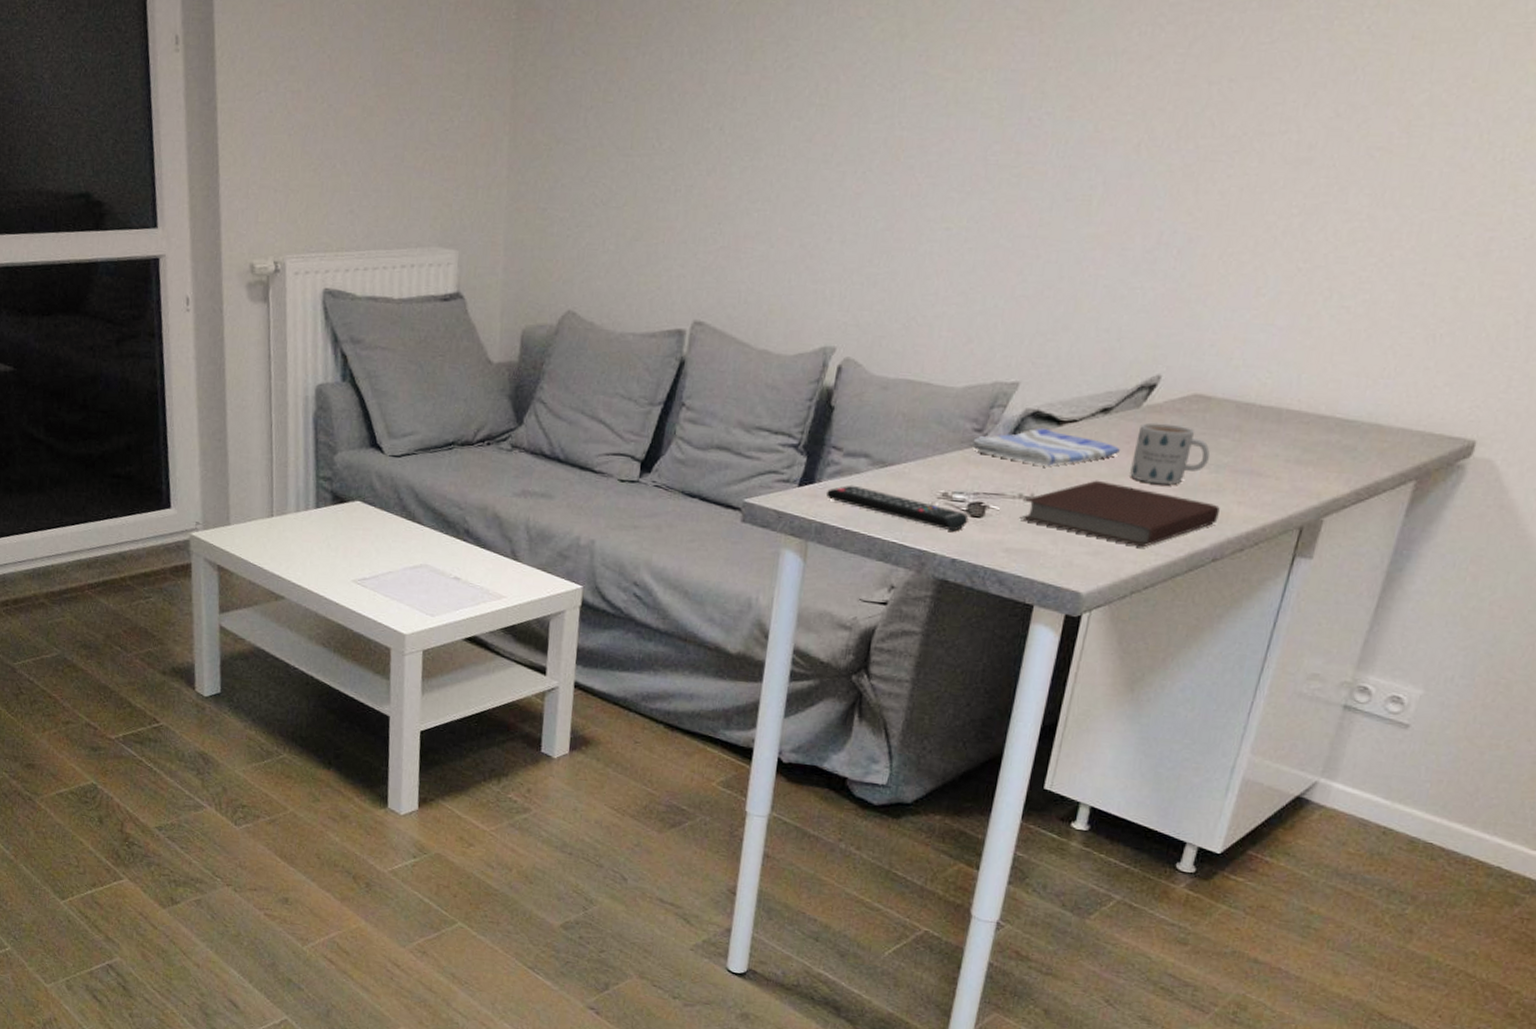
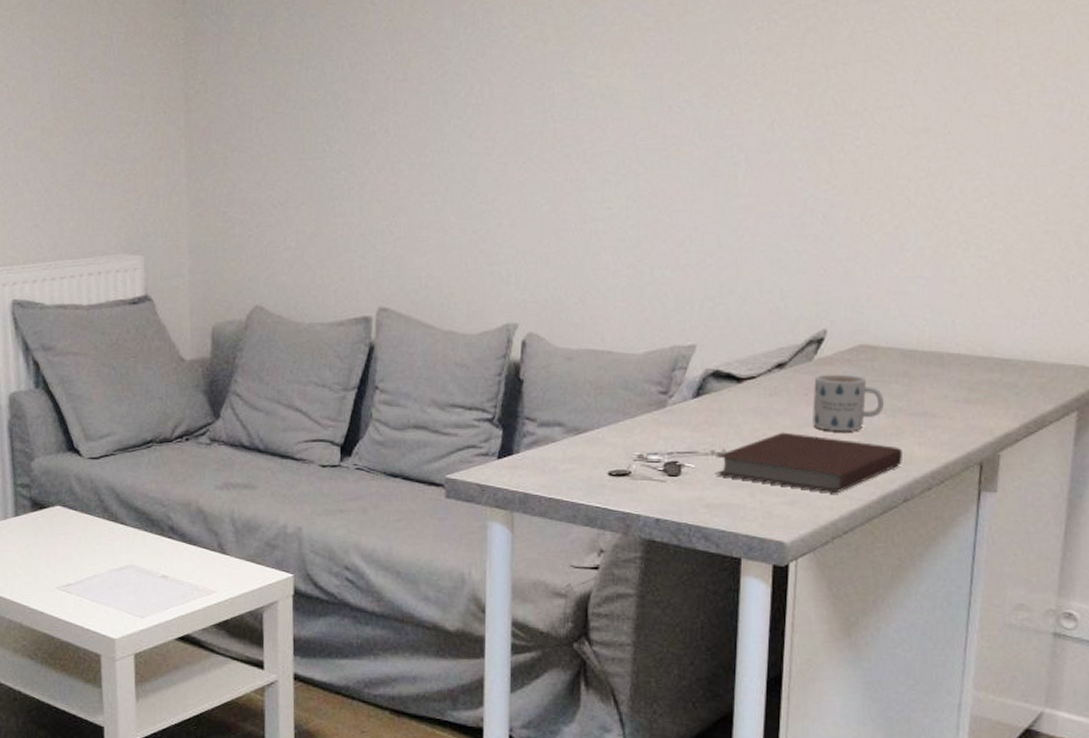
remote control: present [825,485,969,531] -> none [525,454,666,492]
dish towel: present [970,428,1120,466] -> none [657,386,800,422]

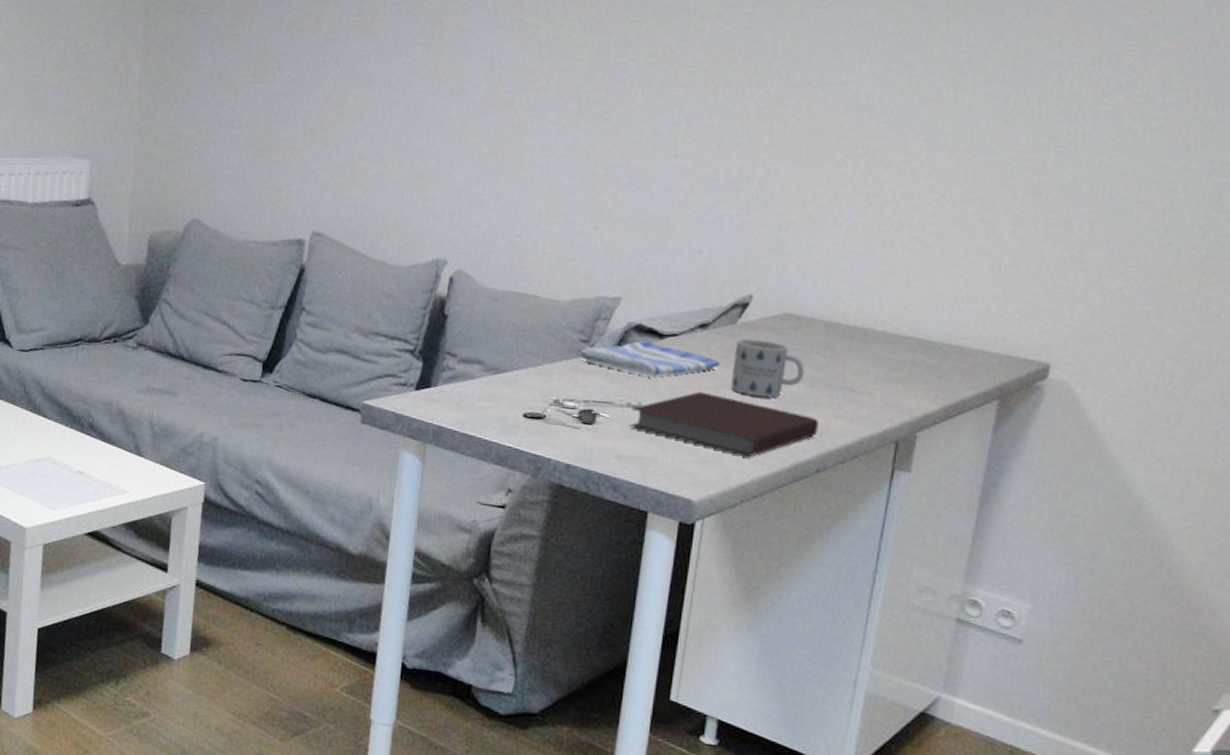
dish towel: none [657,386,800,422] -> present [577,340,720,377]

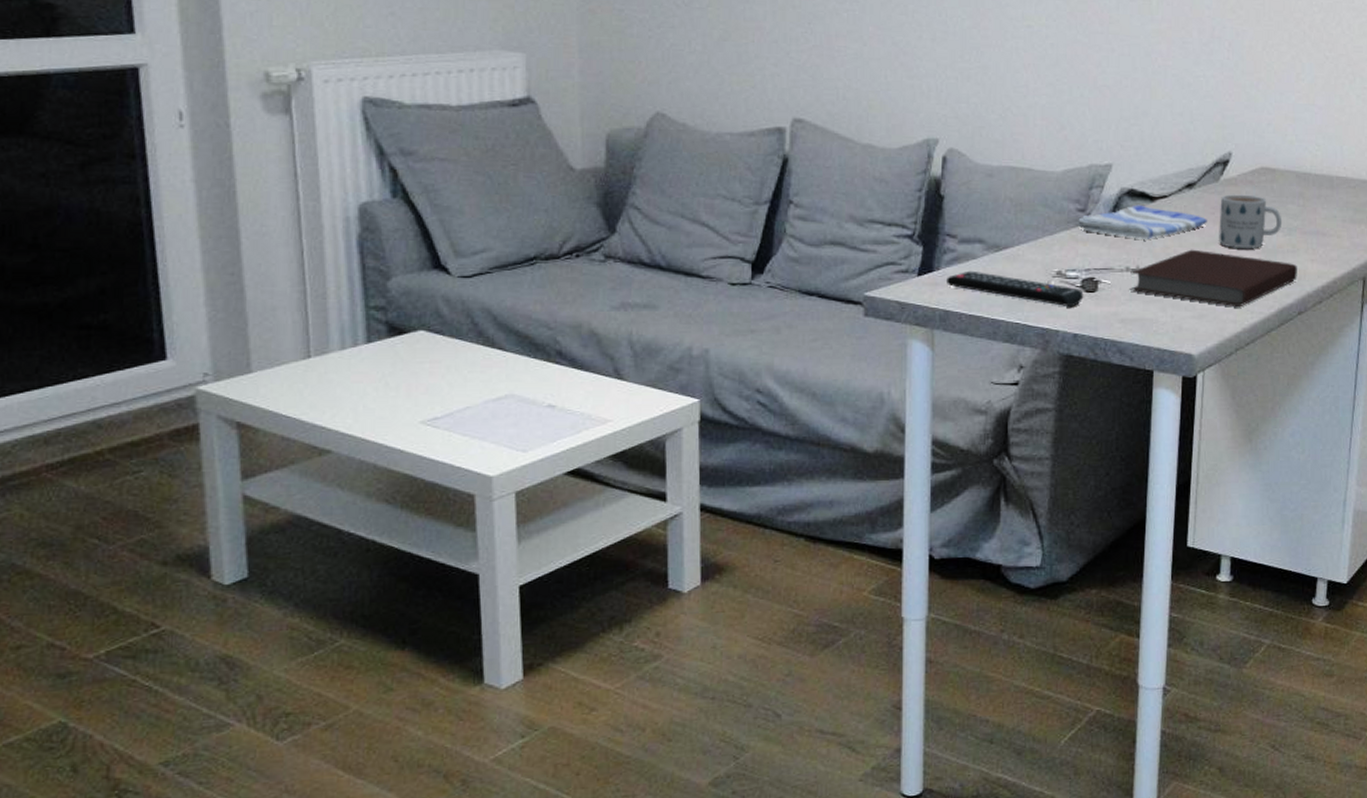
remote control: none [442,390,580,437] -> present [945,270,1084,307]

